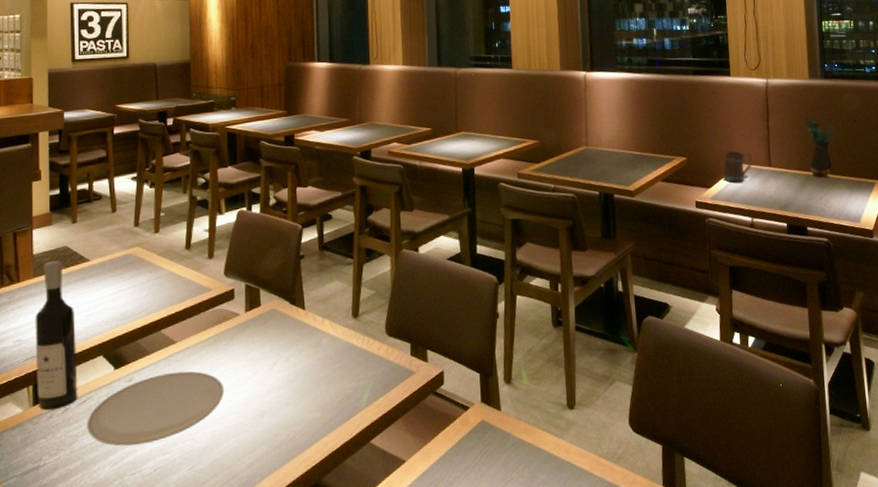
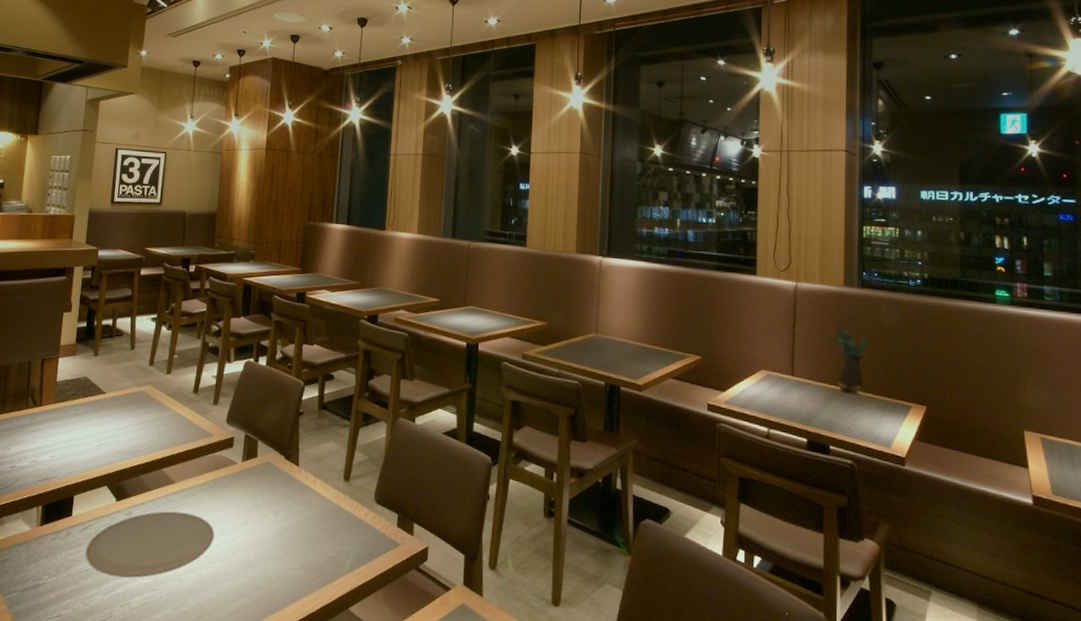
bottle: present [35,261,78,411] -> none [44,389,87,533]
beer mug: present [723,151,753,184] -> none [740,355,775,390]

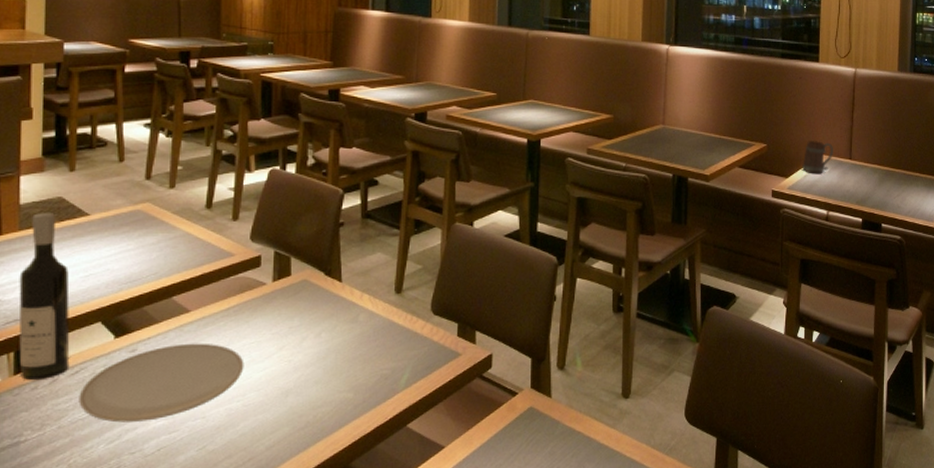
bottle: none [44,389,87,533] -> present [19,213,70,381]
beer mug: none [740,355,775,390] -> present [802,141,834,174]
vase: present [836,328,869,396] -> none [890,112,919,176]

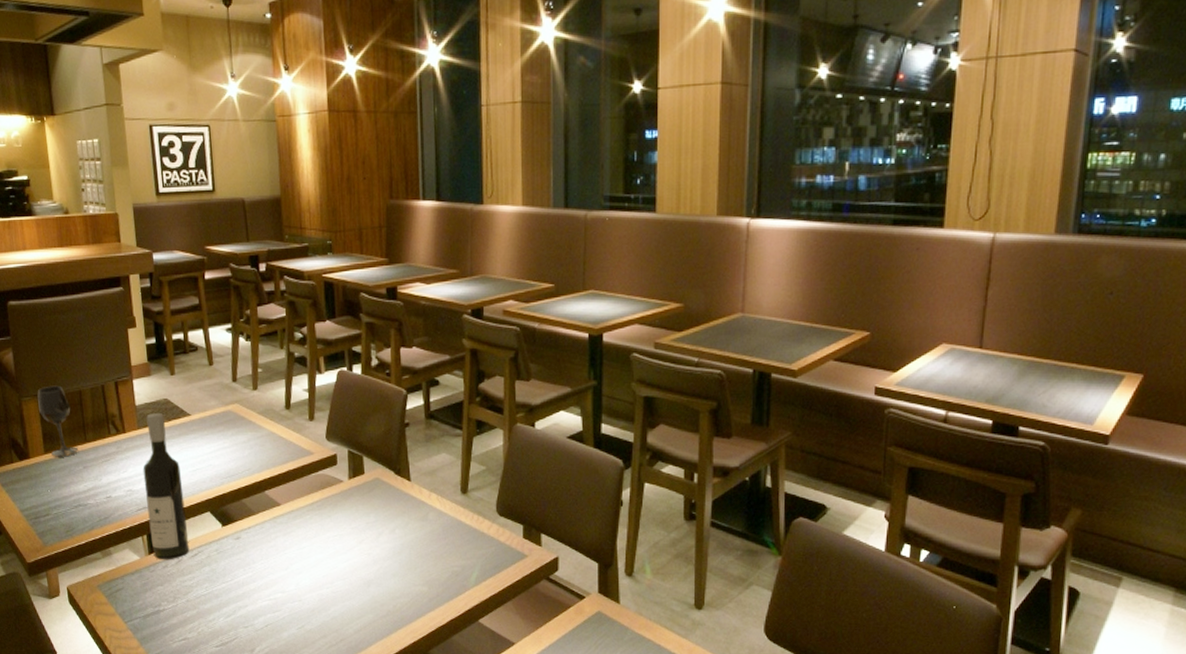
plate: present [79,343,244,423] -> none [199,534,330,600]
beer mug: present [802,141,834,174] -> none [915,326,959,367]

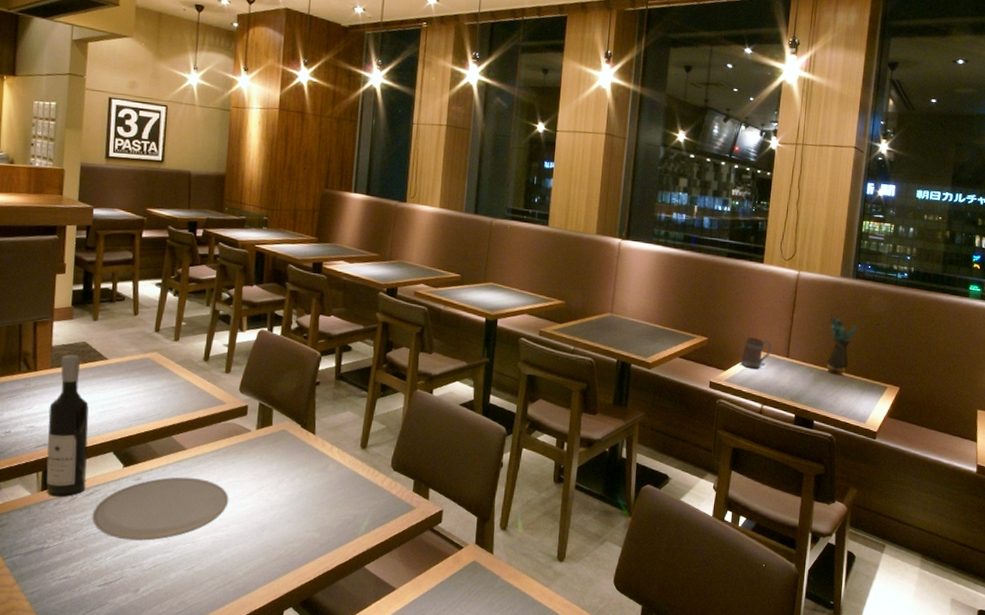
plate: none [199,534,330,600] -> present [92,476,229,541]
beer mug: none [915,326,959,367] -> present [740,337,773,370]
vase: none [1035,287,1081,367] -> present [826,315,858,377]

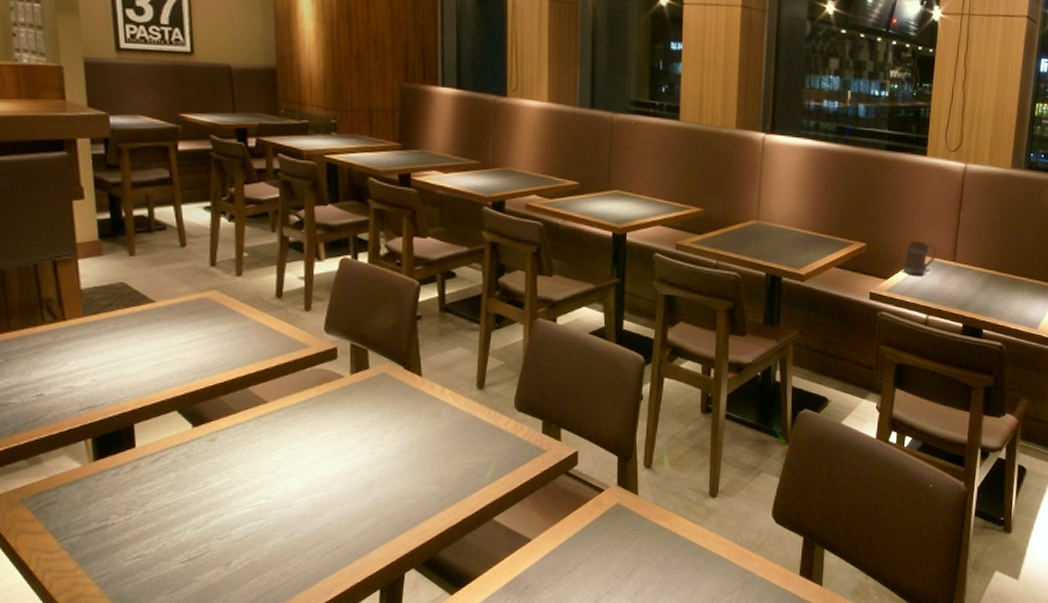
bottle: present [46,354,89,498] -> none [88,299,150,467]
plate: present [92,476,229,541] -> none [161,434,327,509]
vase: present [826,315,858,377] -> none [996,212,1029,280]

